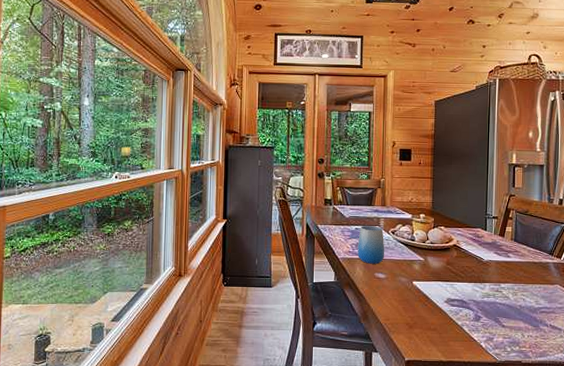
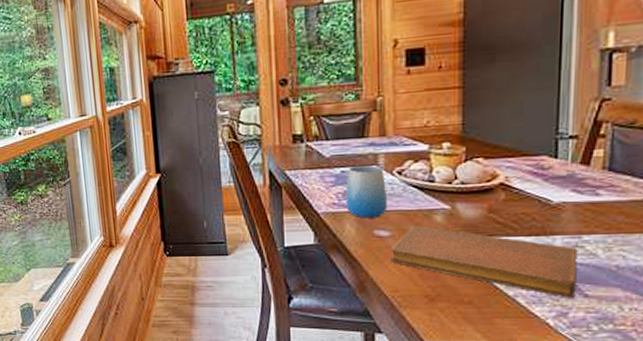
notebook: none [385,271,498,327] -> present [390,225,578,298]

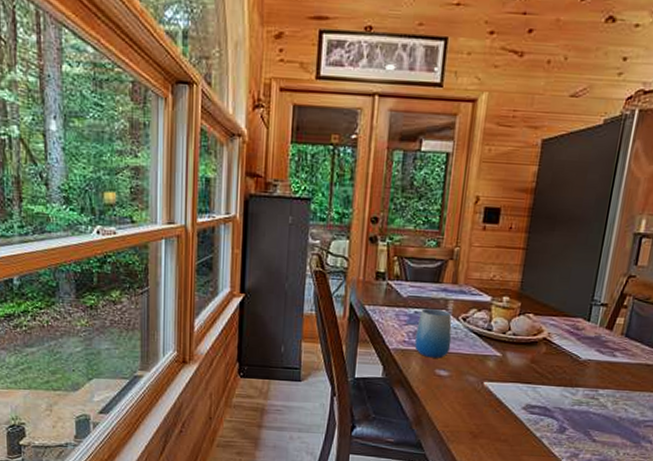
notebook: present [390,225,578,298] -> none [446,368,594,442]

